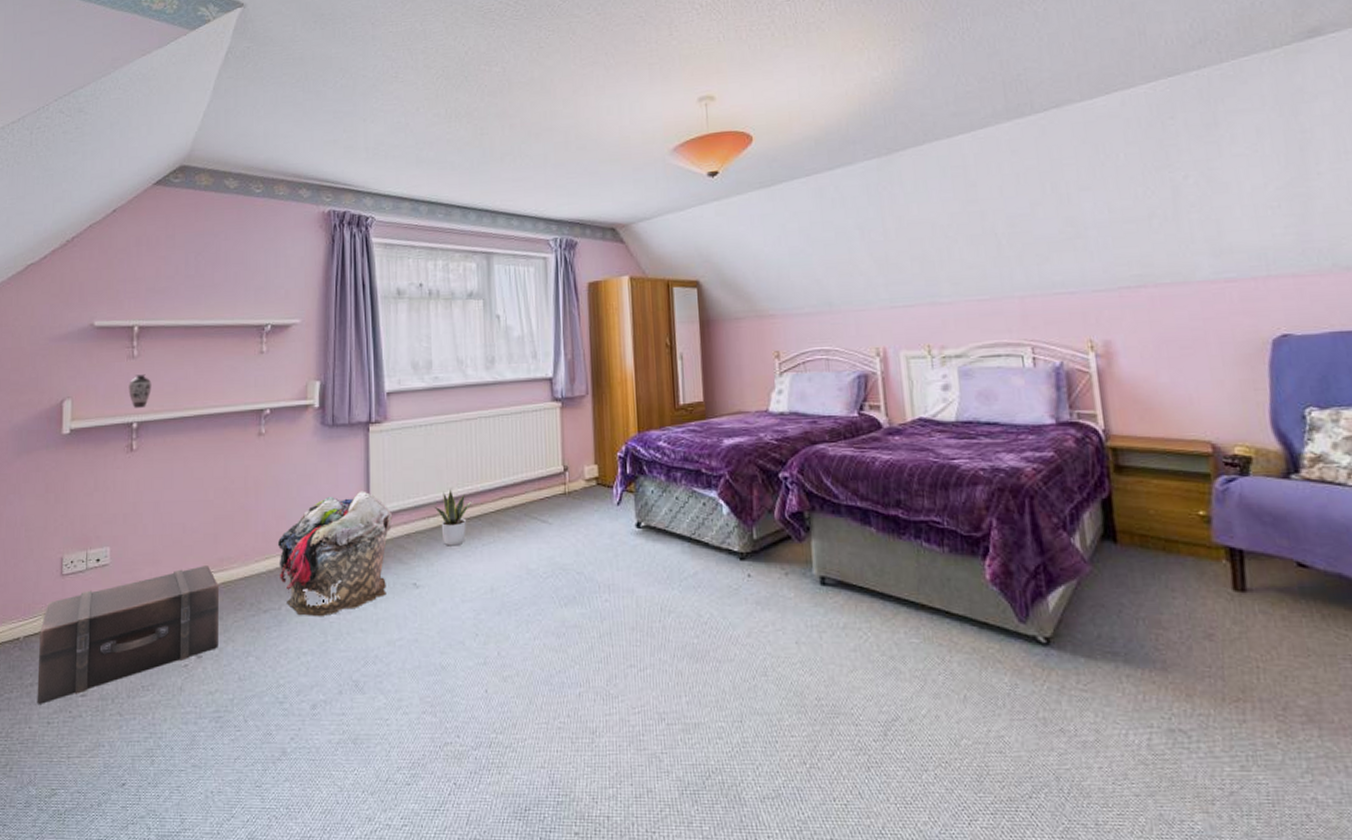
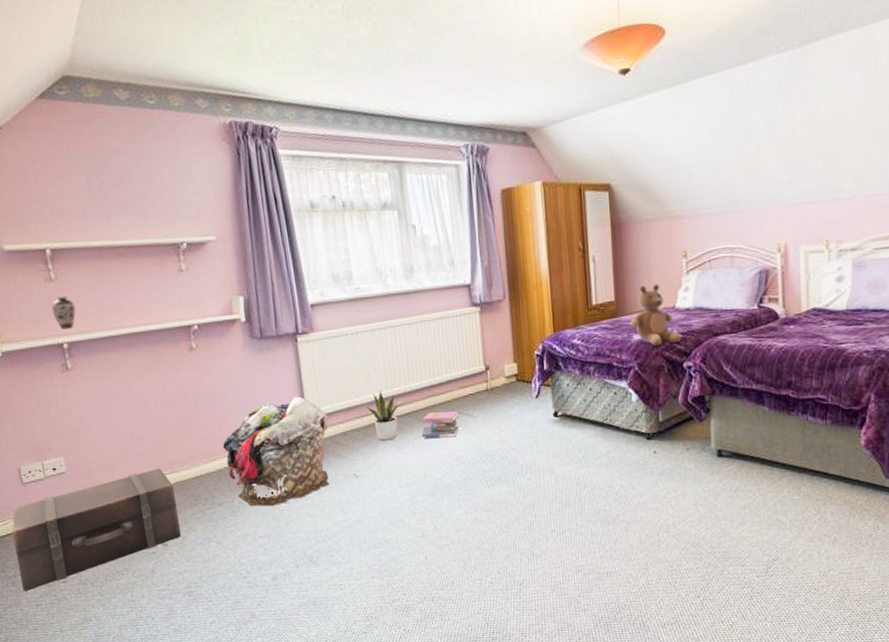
books: none [490,515,533,547] -> present [421,411,460,439]
teddy bear: none [720,385,775,453] -> present [630,284,681,347]

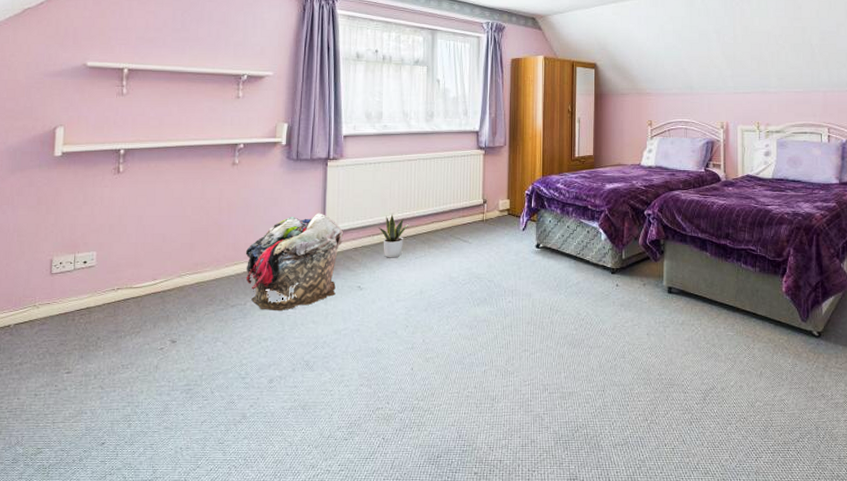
suitcase: present [12,469,181,591] -> none [25,269,194,380]
decorative vase: present [51,296,76,330] -> none [117,109,139,137]
books: present [421,411,460,439] -> none [422,236,457,260]
teddy bear: present [630,284,681,347] -> none [604,144,643,195]

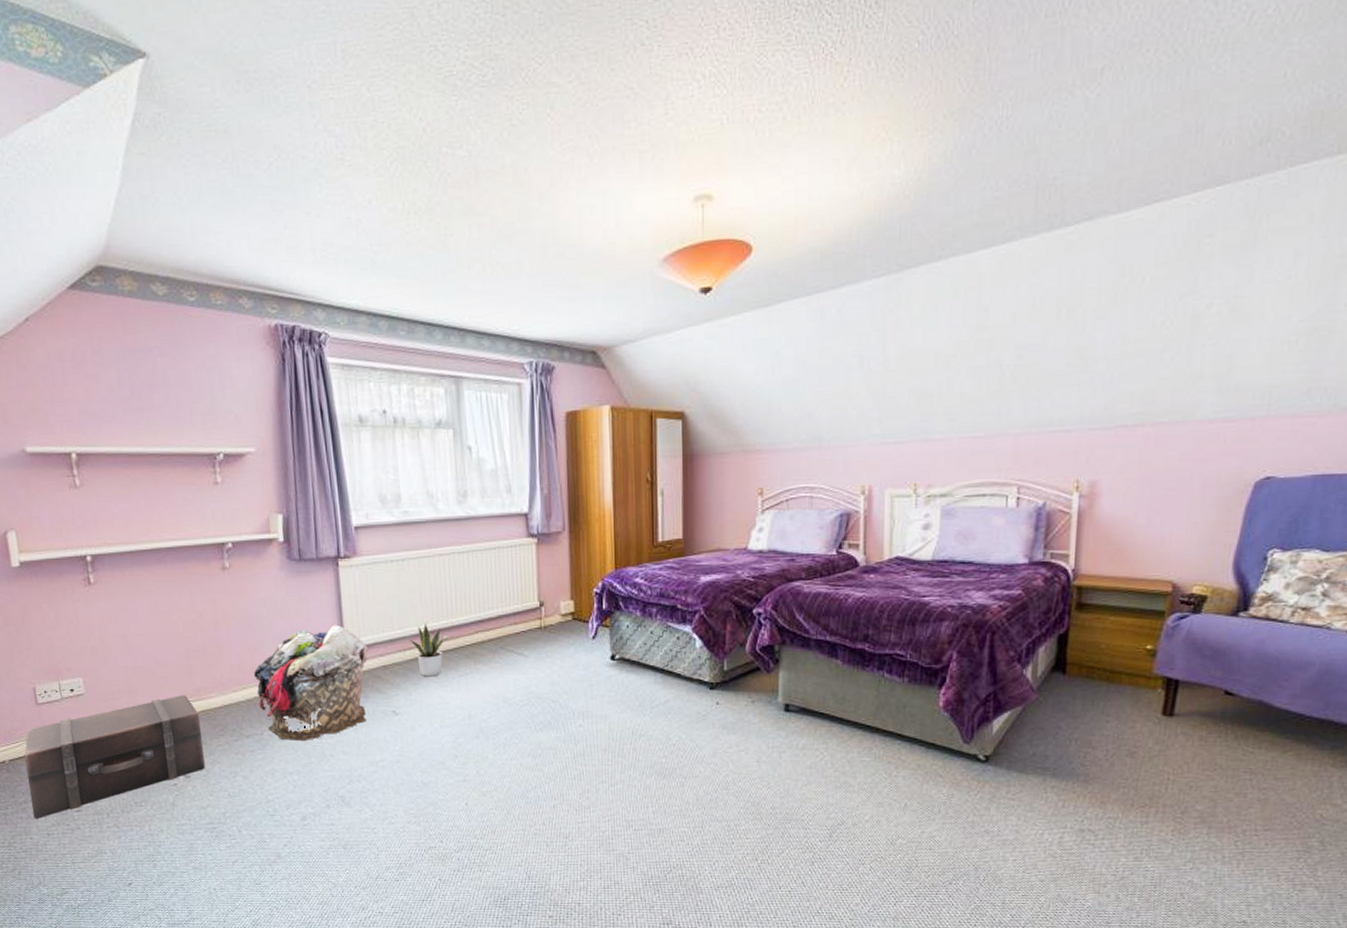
suitcase: none [25,269,194,380] -> present [24,695,205,819]

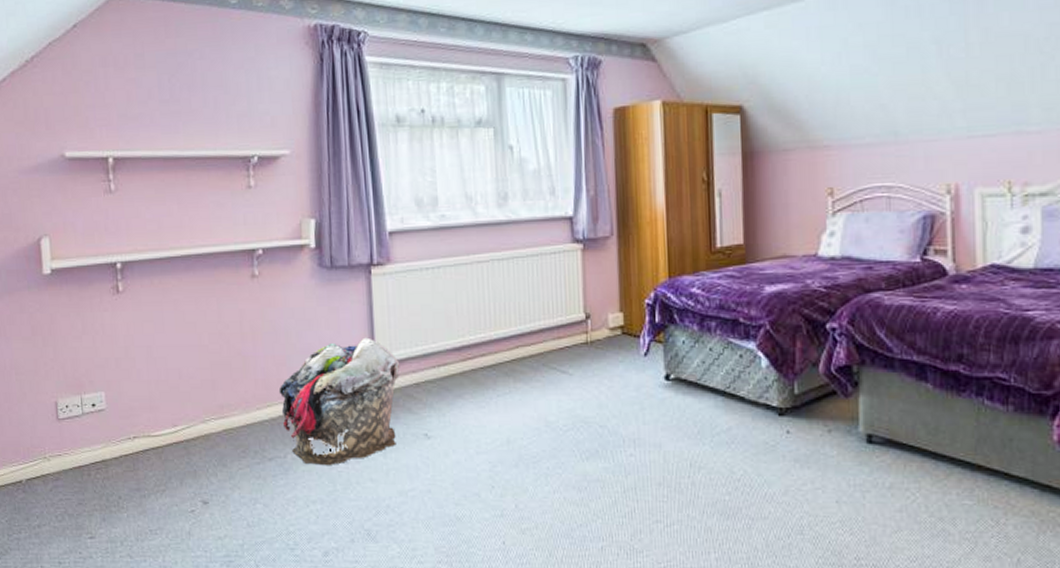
suitcase: present [24,695,205,819] -> none [41,412,224,545]
potted plant: present [409,622,449,677] -> none [444,335,487,396]

